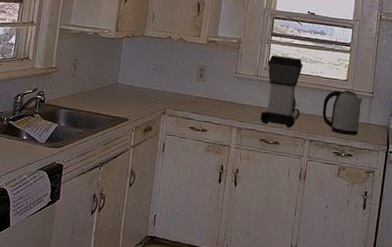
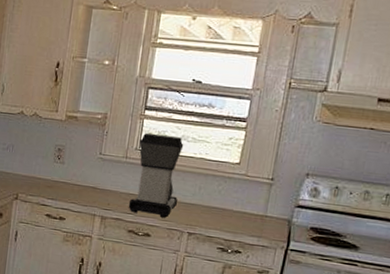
kettle: present [322,90,363,136] -> none [206,175,259,229]

